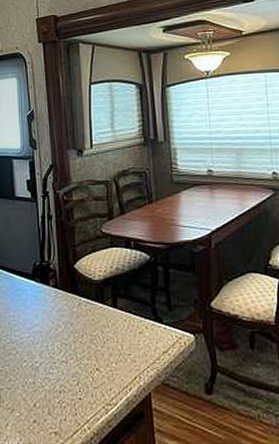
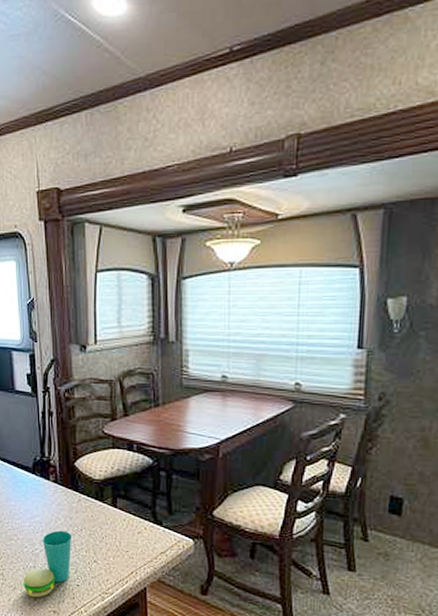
cup: none [22,338,74,419] -> present [23,530,73,598]

